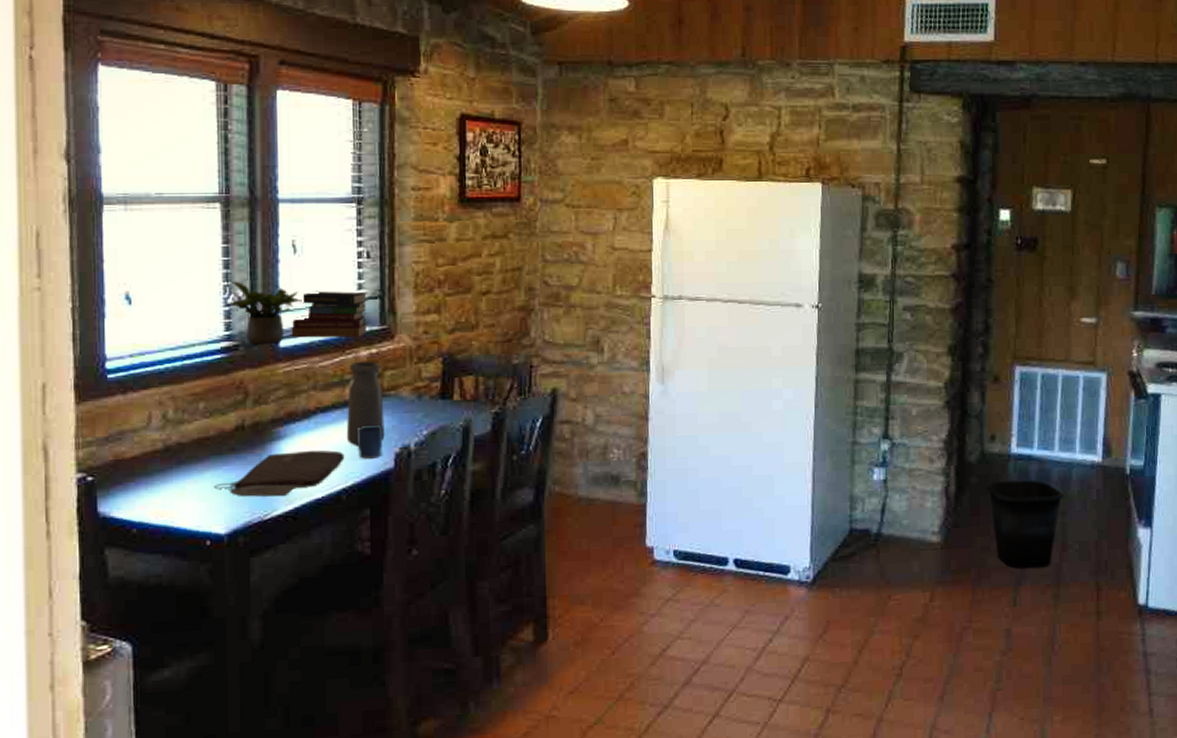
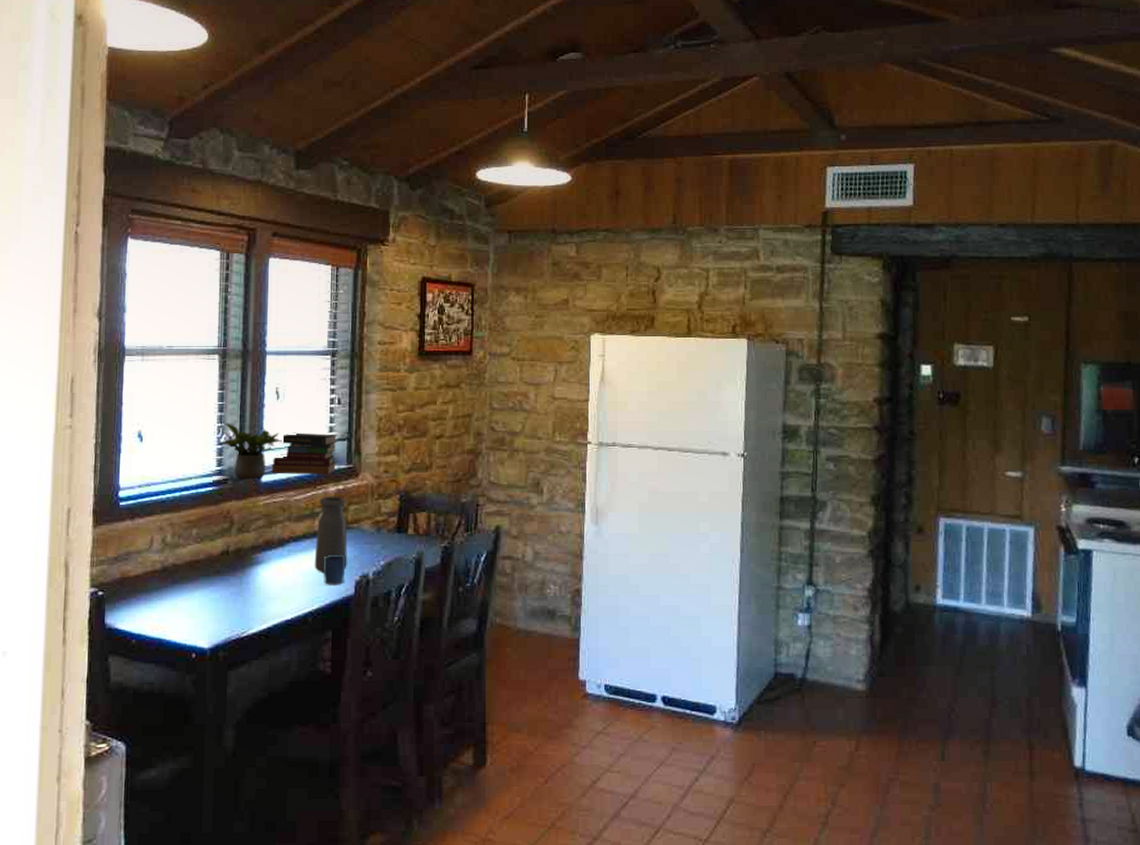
placemat: present [214,450,345,497] -> none [201,575,312,617]
waste bin: present [985,479,1065,568] -> none [911,632,994,721]

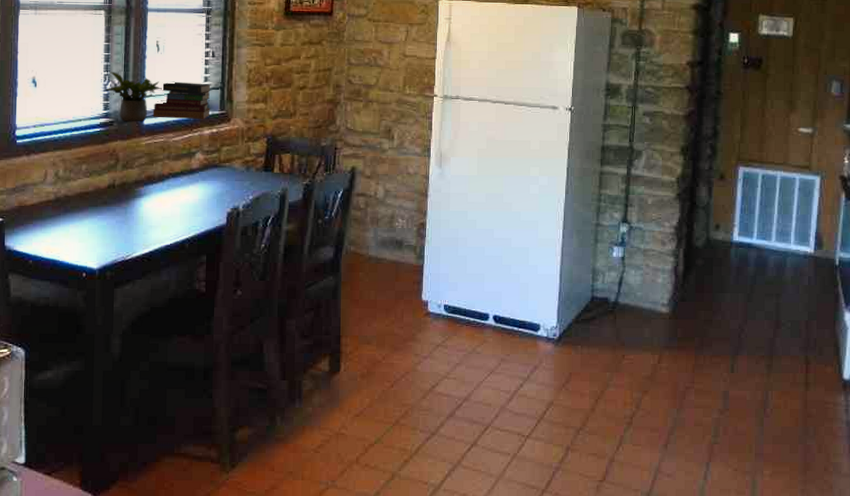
vase: present [314,496,348,573] -> none [190,138,220,206]
mug: present [323,554,346,585] -> none [198,189,219,216]

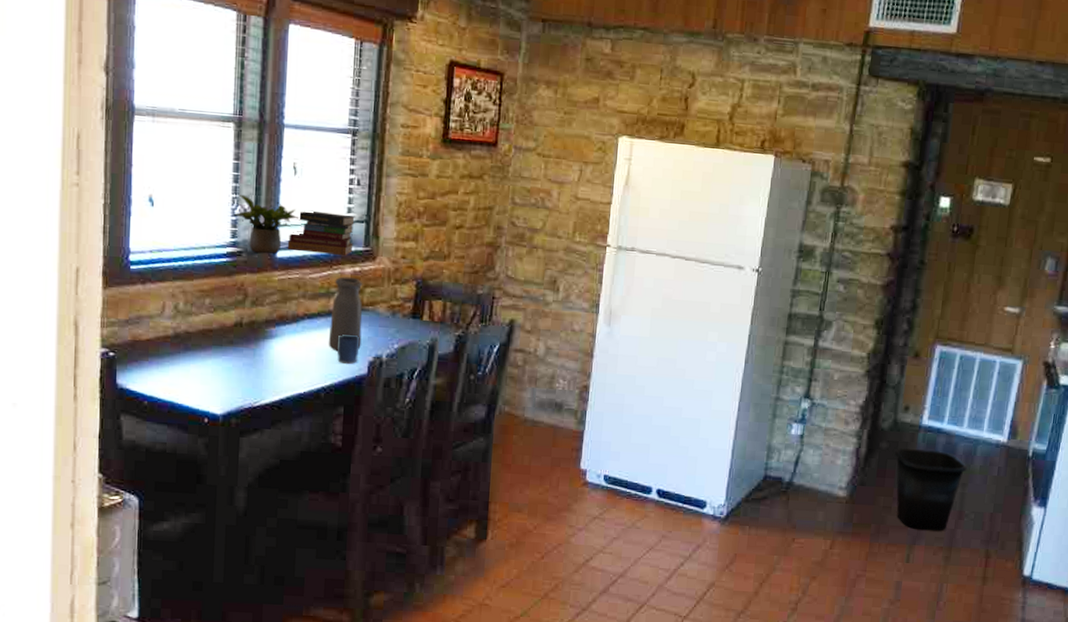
vase: none [190,138,220,206] -> present [328,276,363,352]
mug: none [198,189,219,216] -> present [337,334,360,364]
waste bin: none [710,264,780,340] -> present [894,448,968,531]

